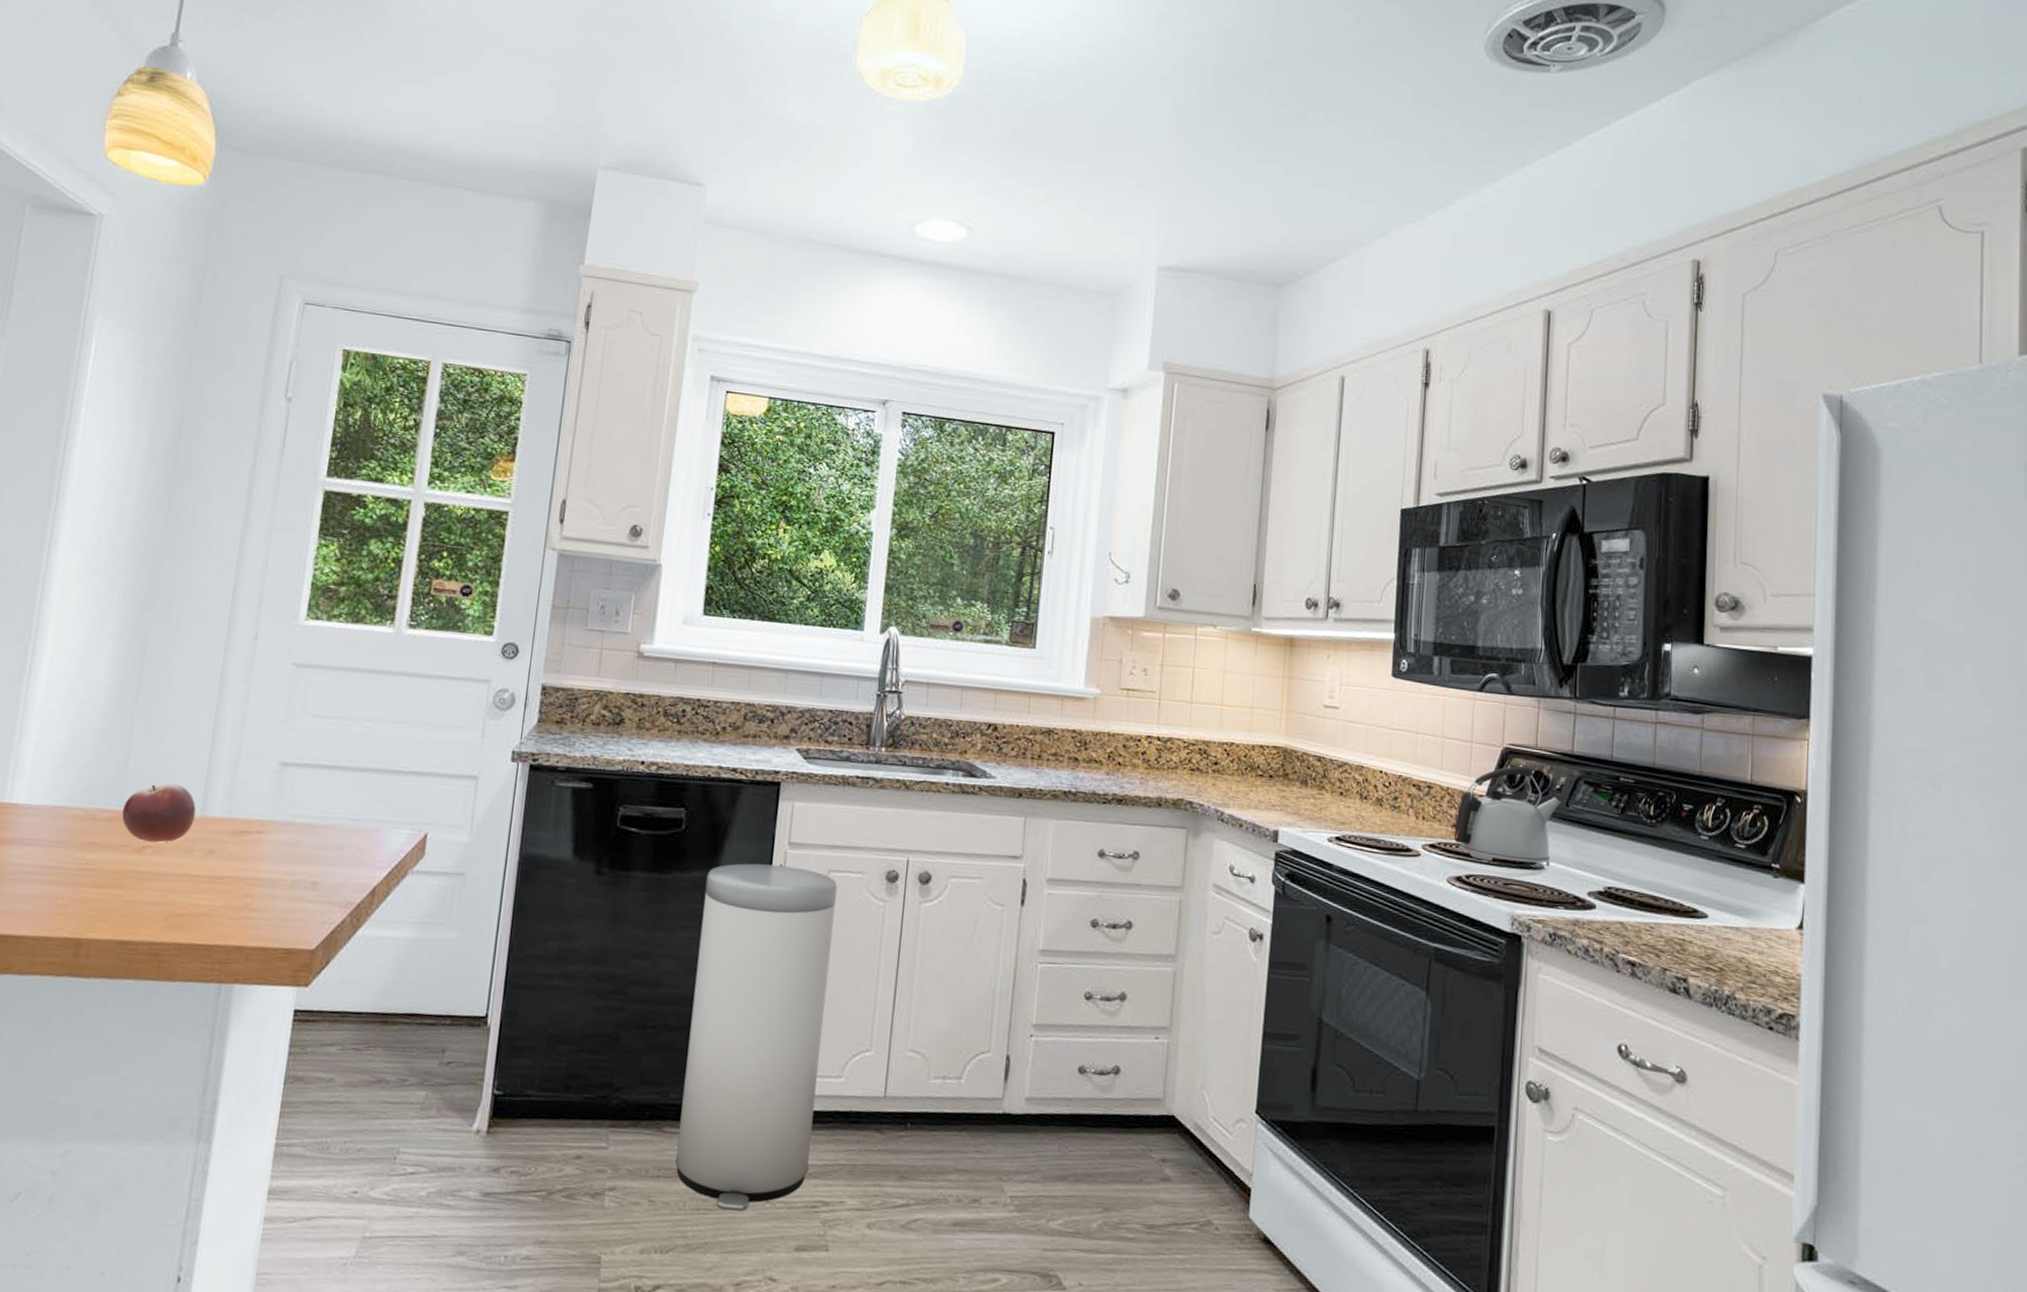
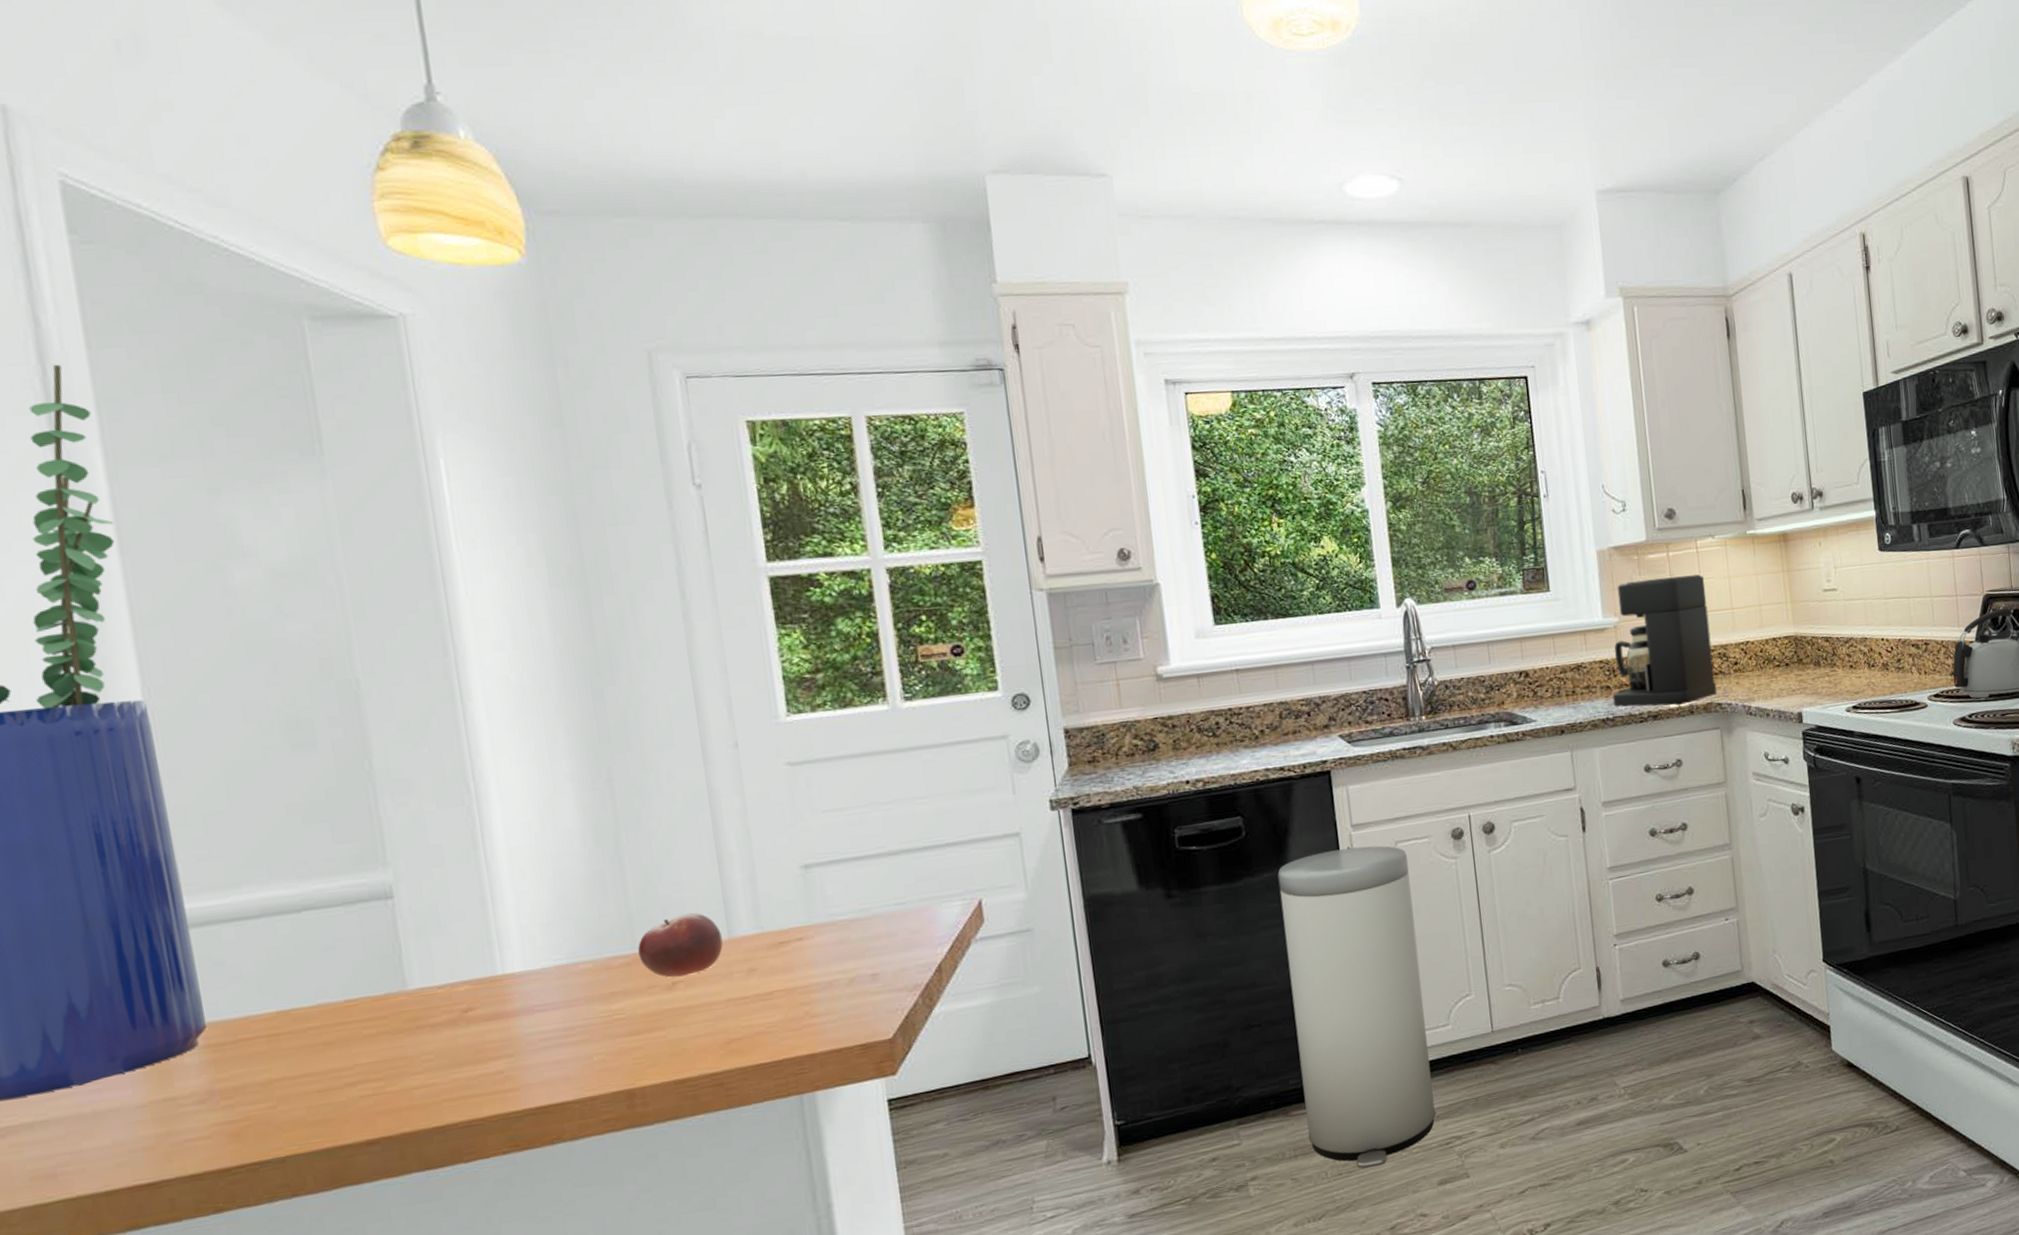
coffee maker: none [1078,655,1198,795] -> present [1613,574,1717,707]

